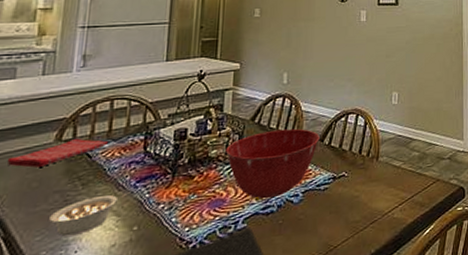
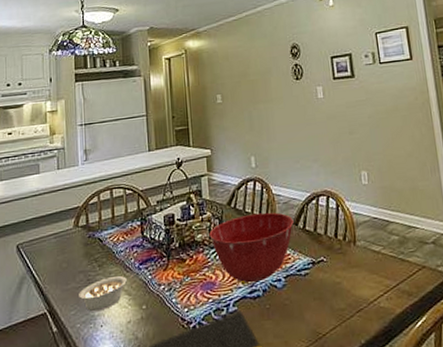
dish towel: present [7,138,109,168] -> none [42,224,114,250]

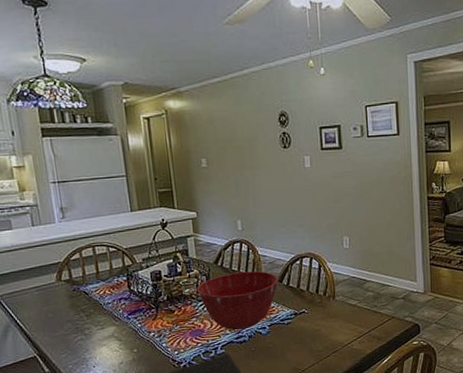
legume: present [79,273,135,312] -> none [68,322,125,355]

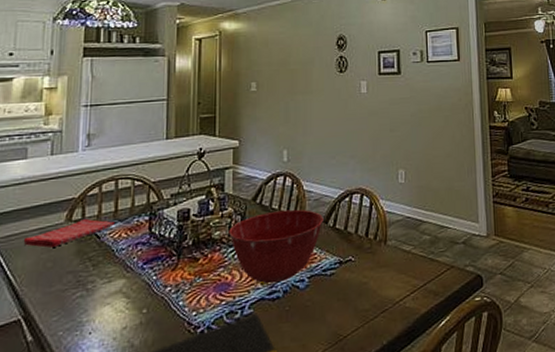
dish towel: none [24,278,99,302] -> present [23,218,116,248]

